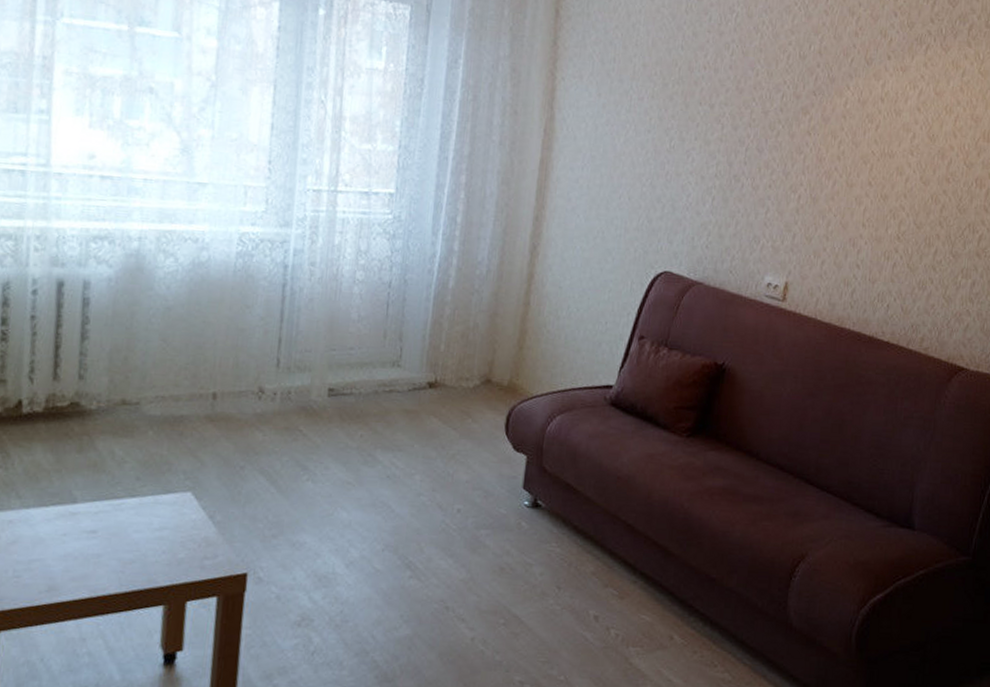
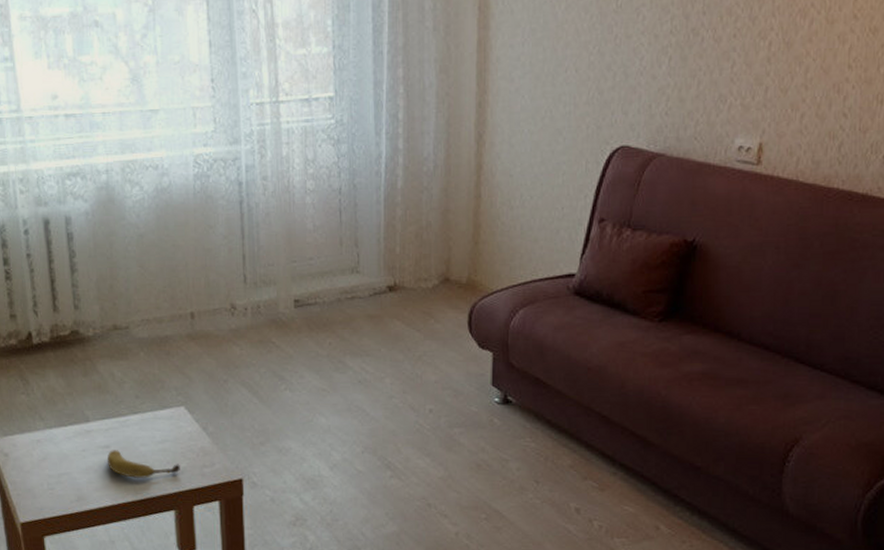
fruit: none [91,535,177,569] -> present [107,450,180,479]

